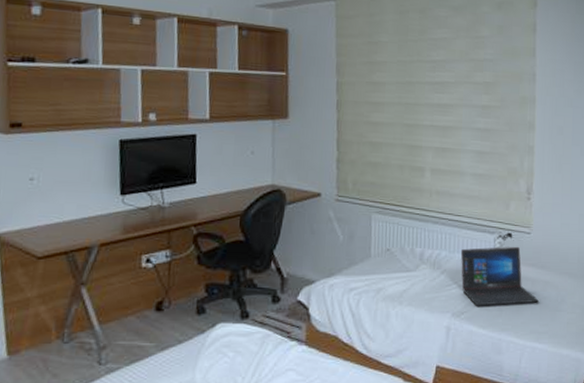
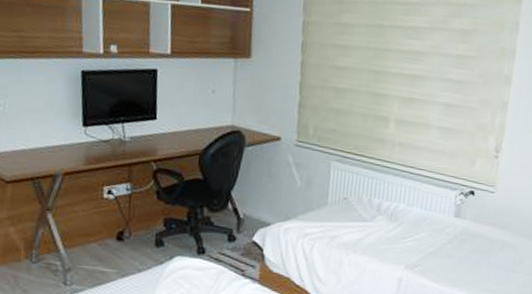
laptop: present [460,246,540,306] -> none [418,203,497,262]

